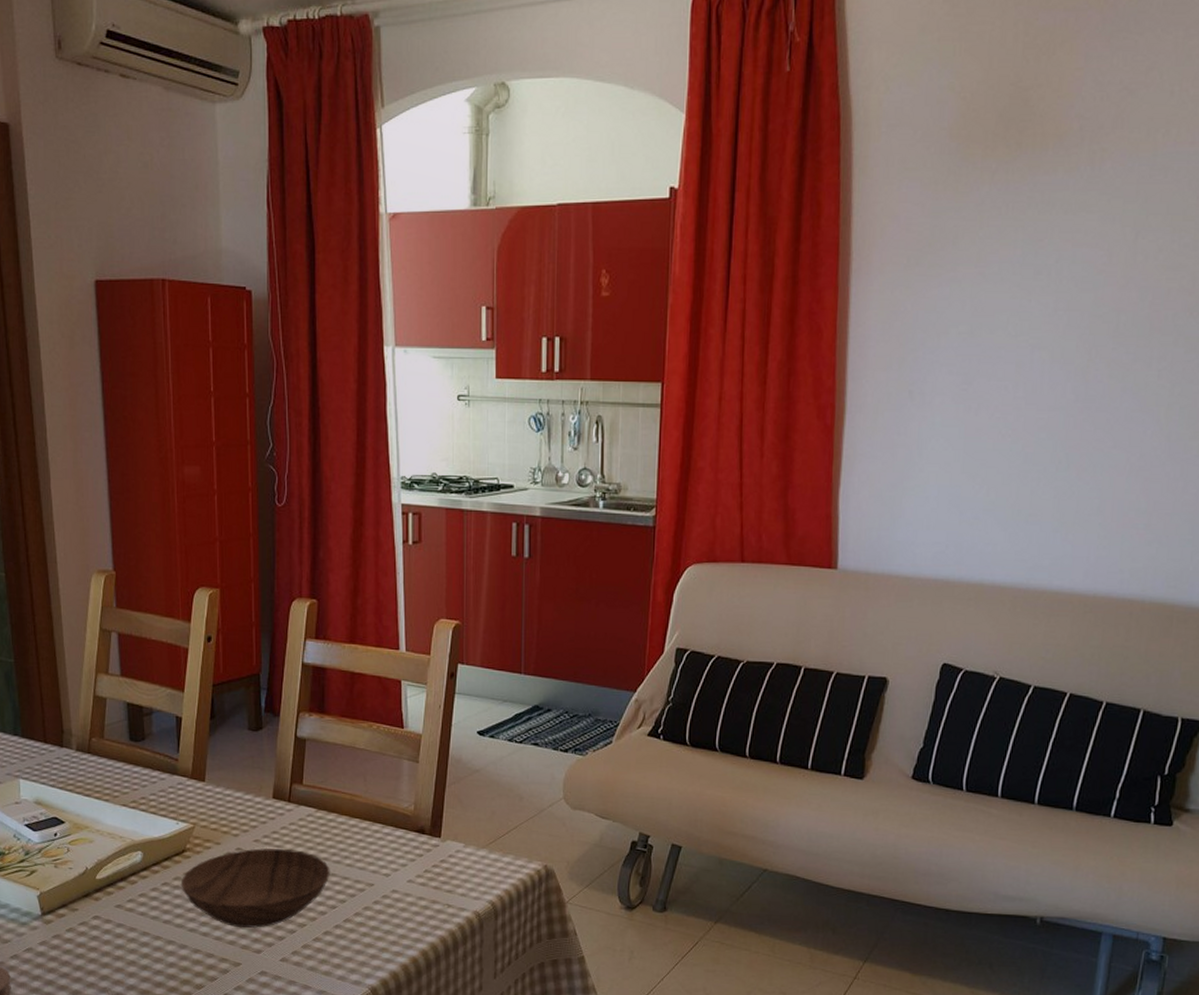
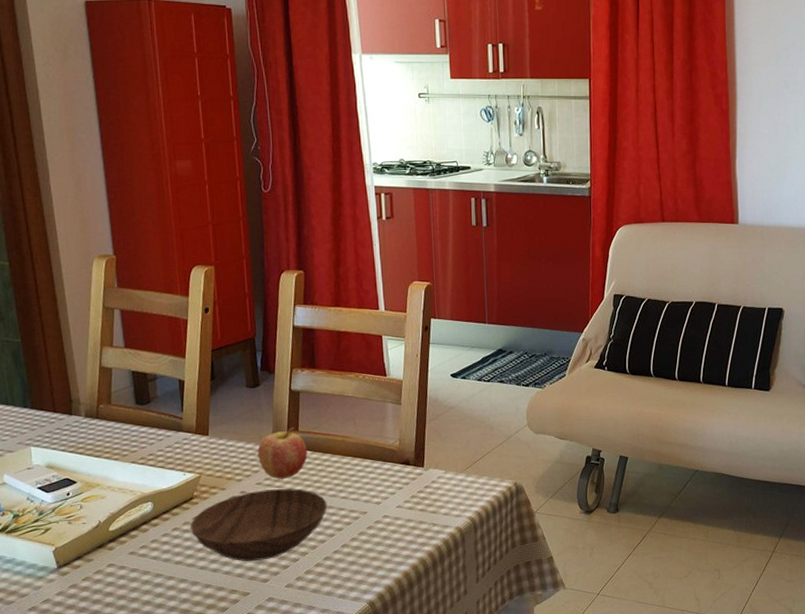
fruit: none [257,779,311,838] -> present [257,427,308,479]

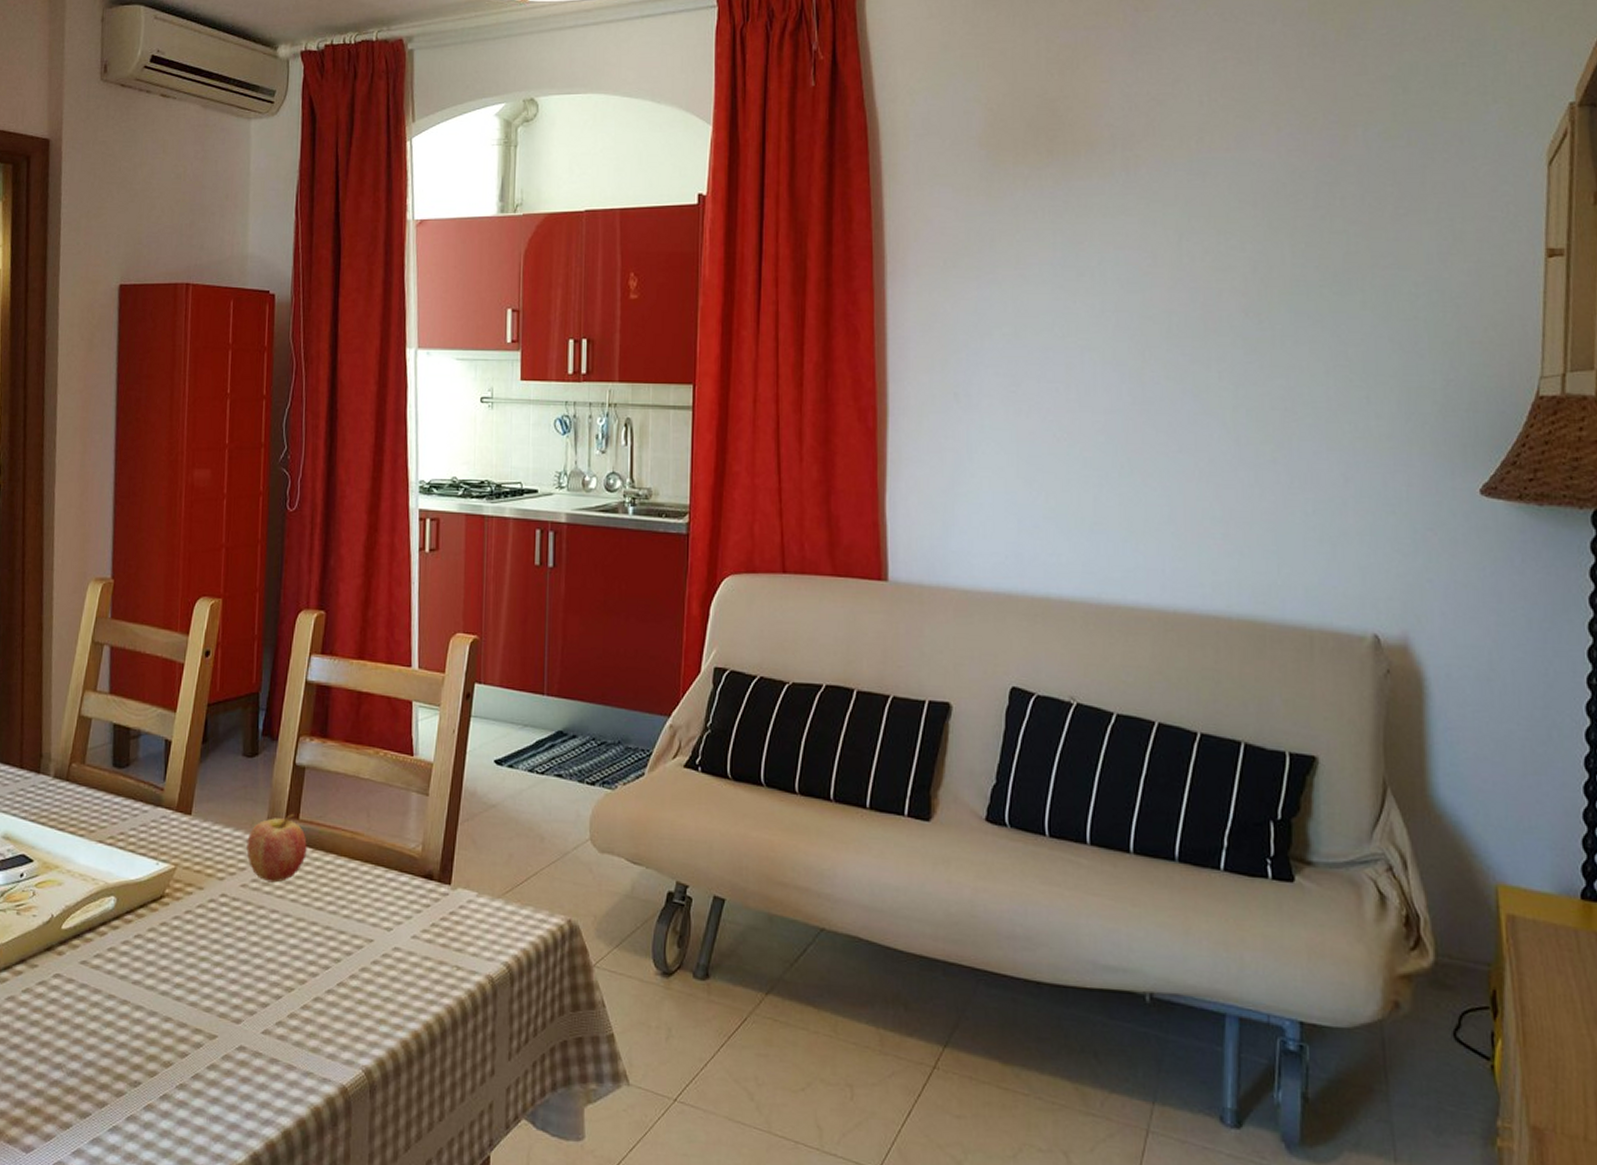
bowl: present [190,488,328,561] -> none [155,894,325,992]

